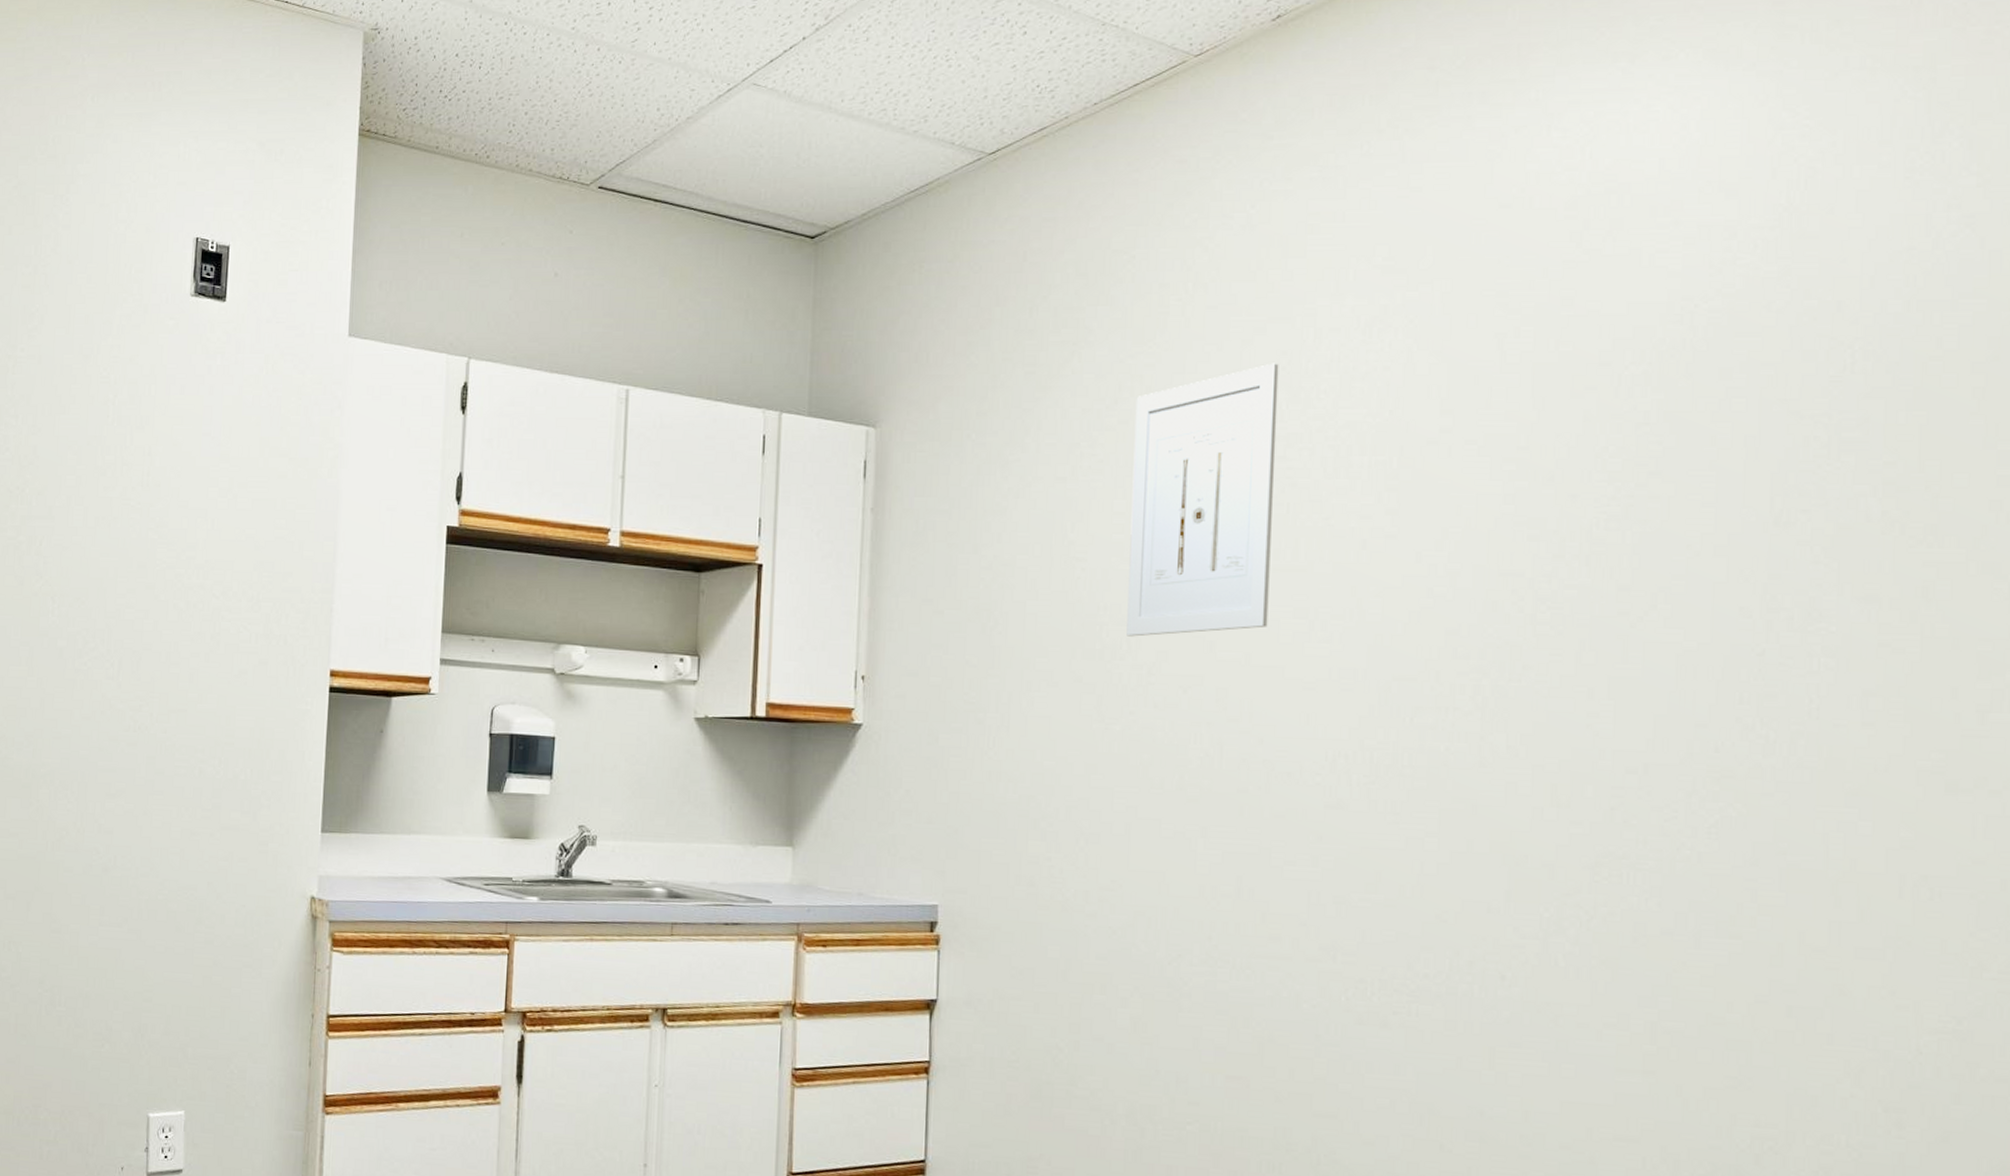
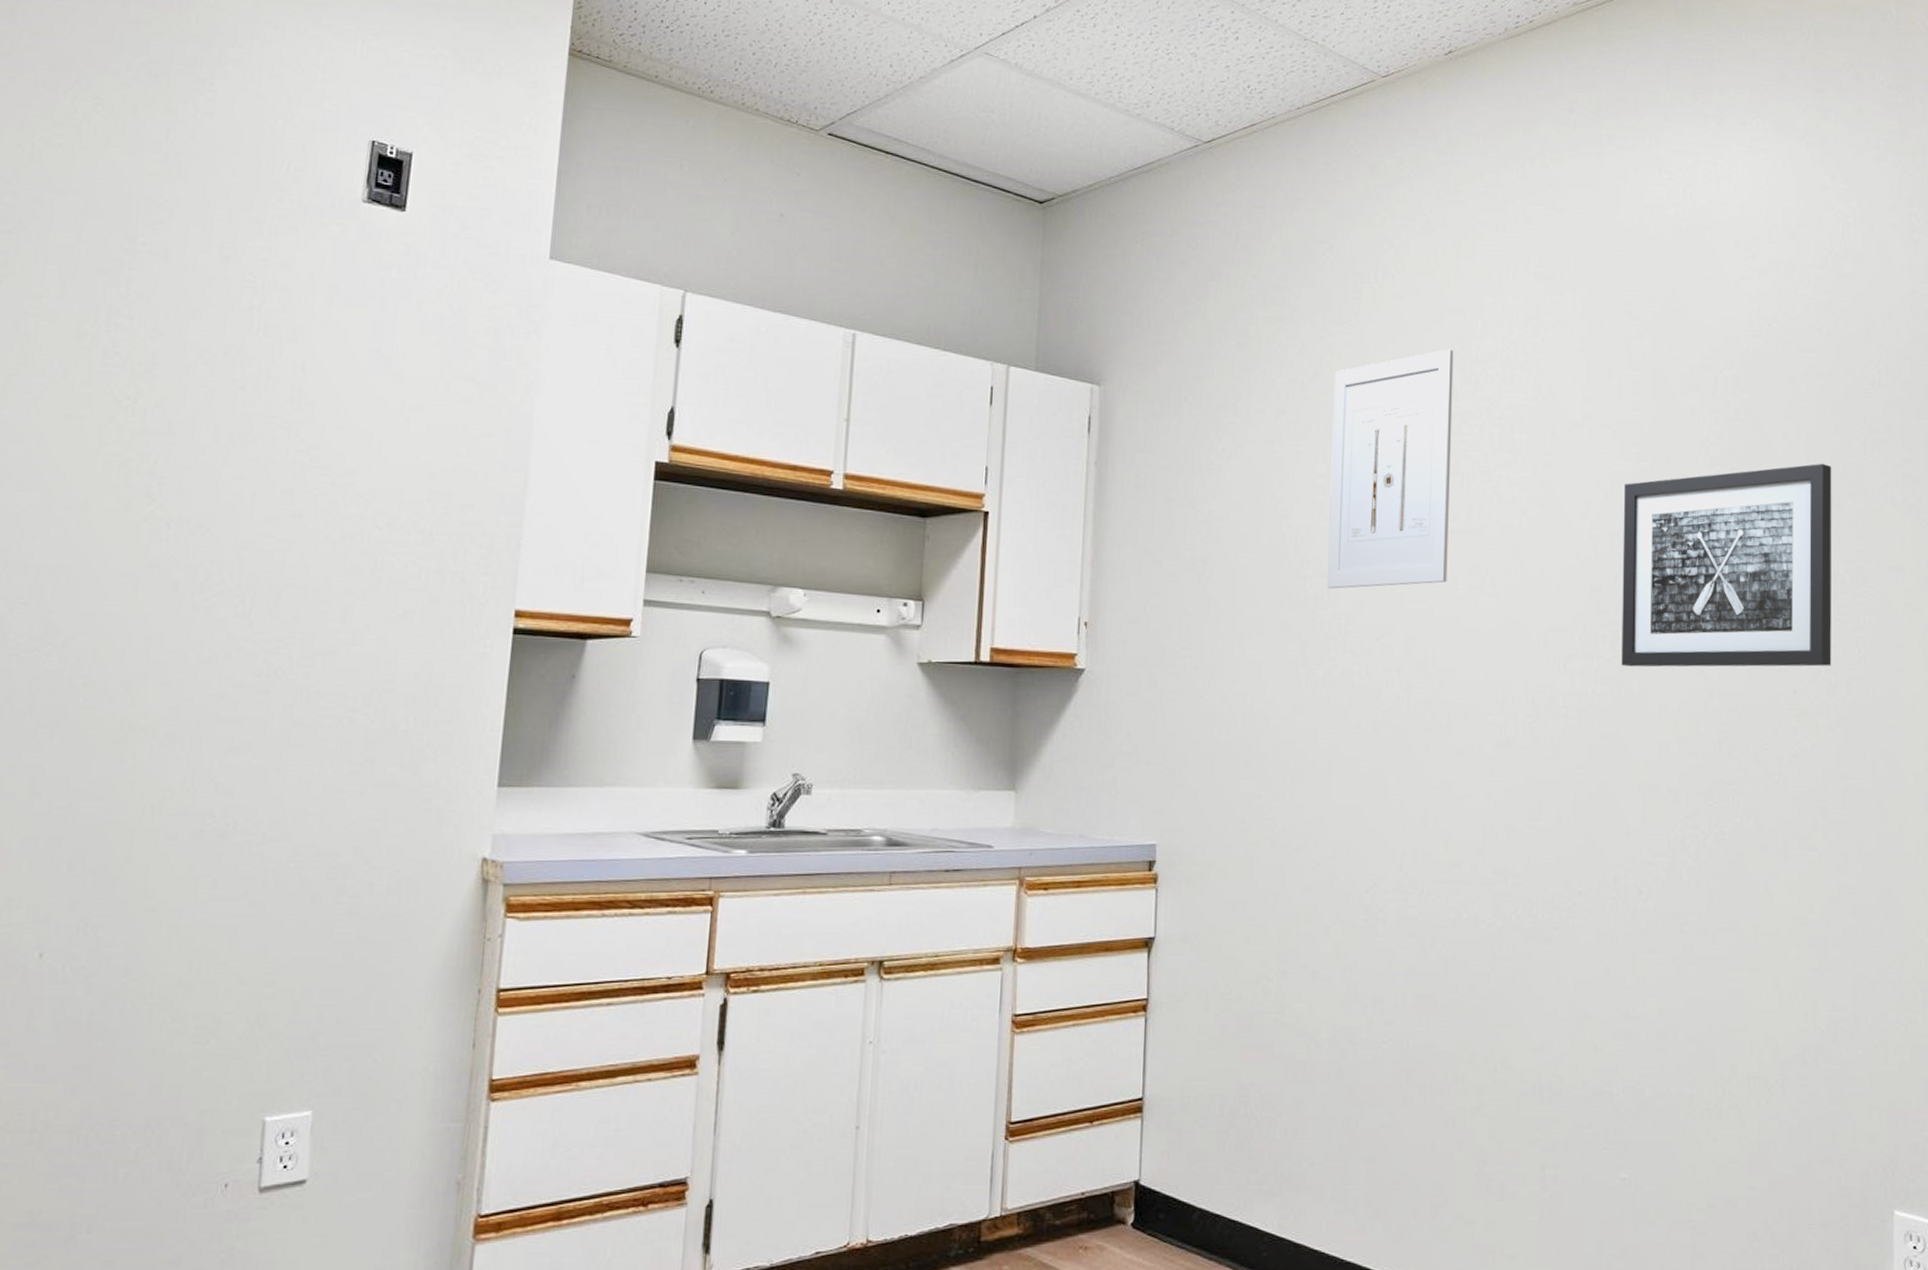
wall art: none [1484,472,1779,722] -> present [1621,463,1832,667]

